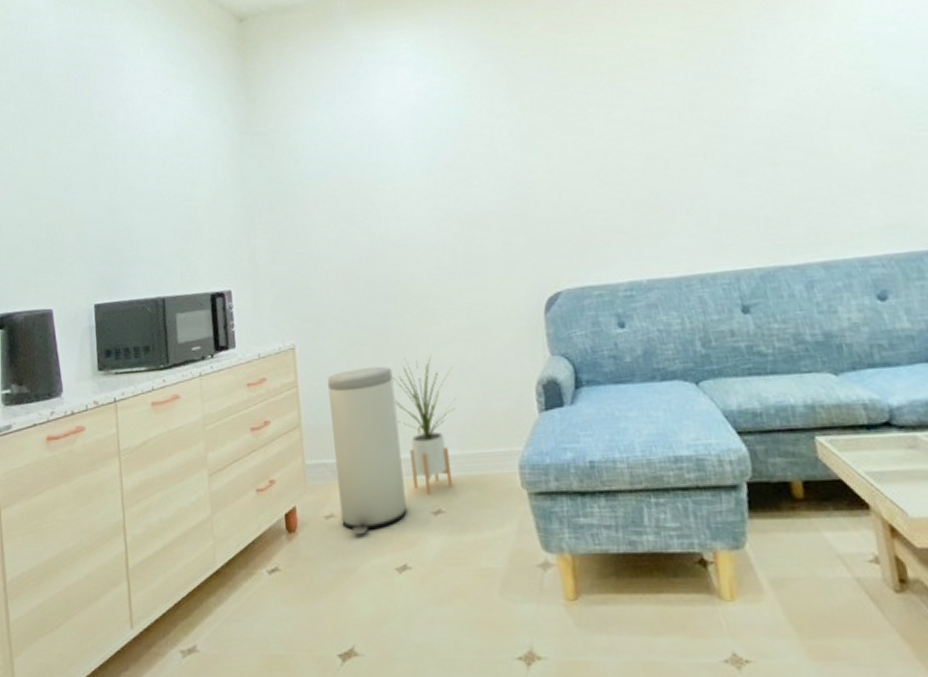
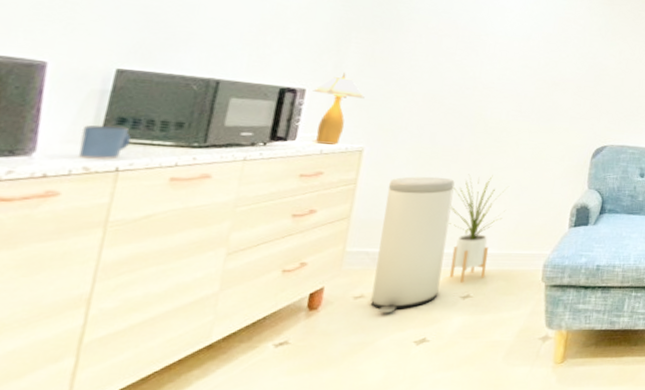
mug: none [85,358,118,393] -> present [77,125,131,160]
table lamp: none [237,263,283,348] -> present [311,72,365,145]

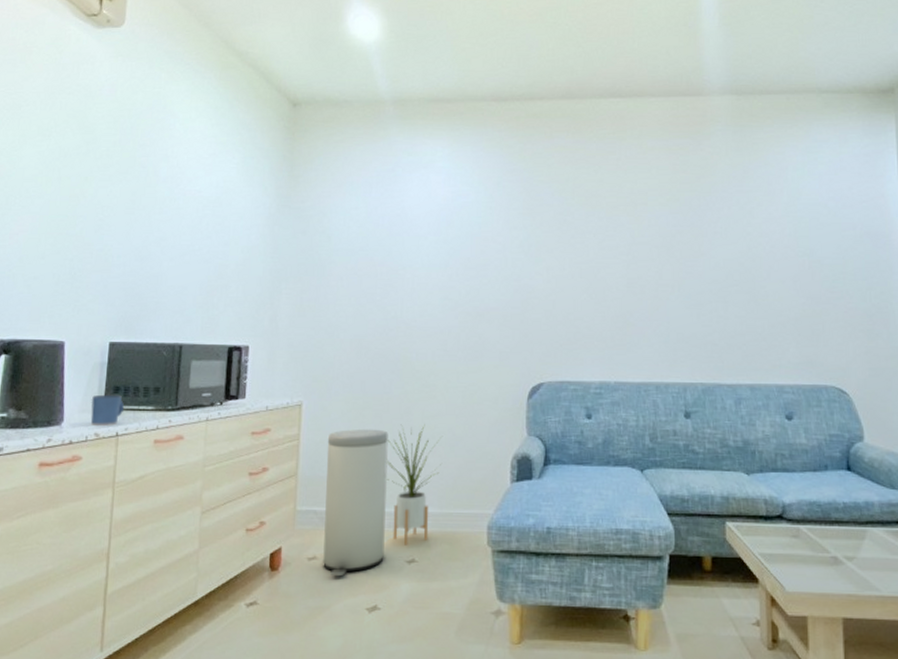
table lamp: present [311,72,365,145] -> none [254,325,298,400]

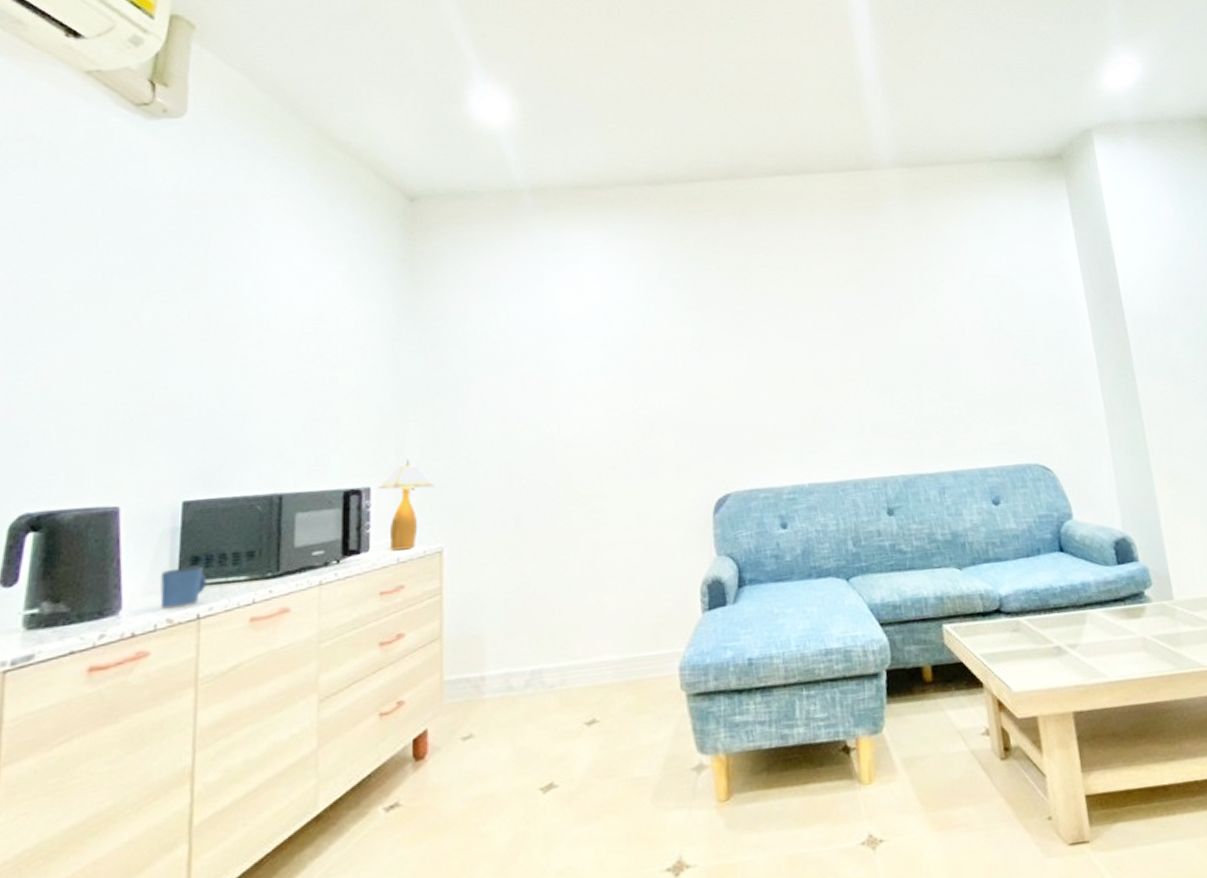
table lamp: none [254,325,298,400] -> present [378,458,434,552]
pedal bin: present [323,429,388,577] -> none [477,569,558,756]
house plant: present [386,424,441,546] -> none [551,557,619,704]

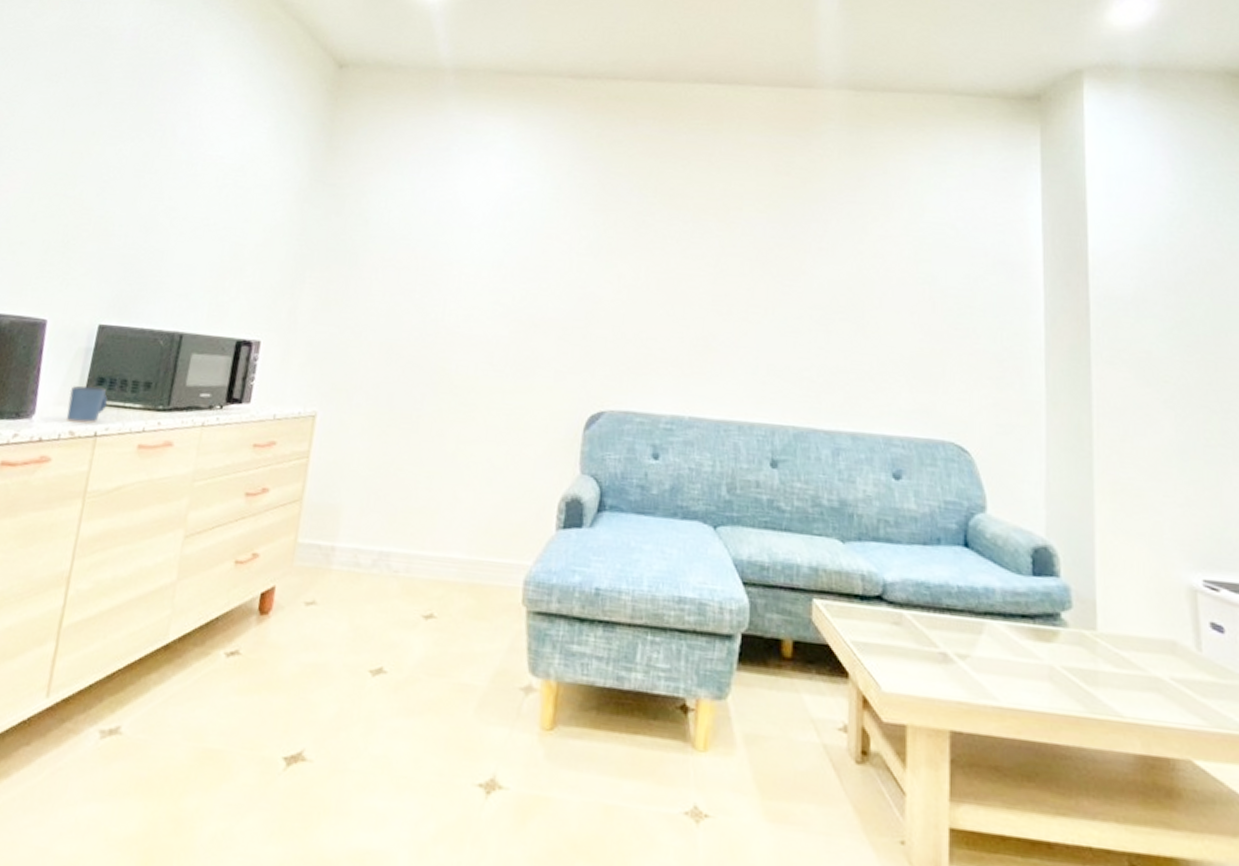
table lamp: present [378,458,434,552] -> none [265,319,318,408]

